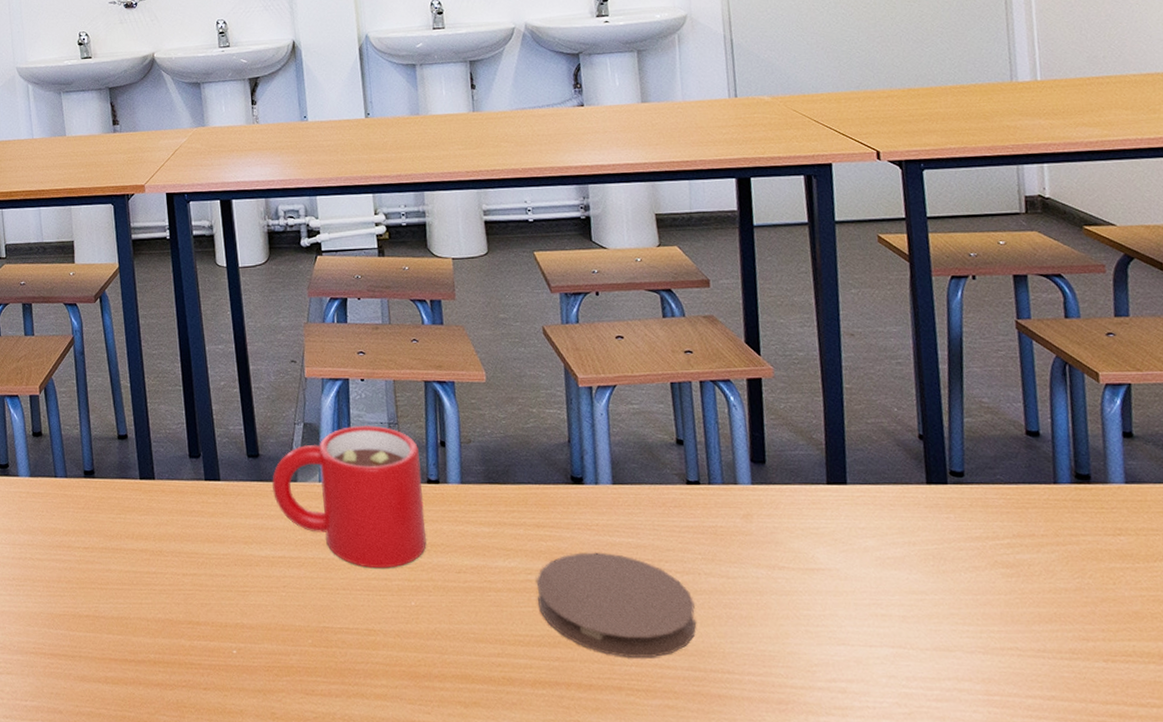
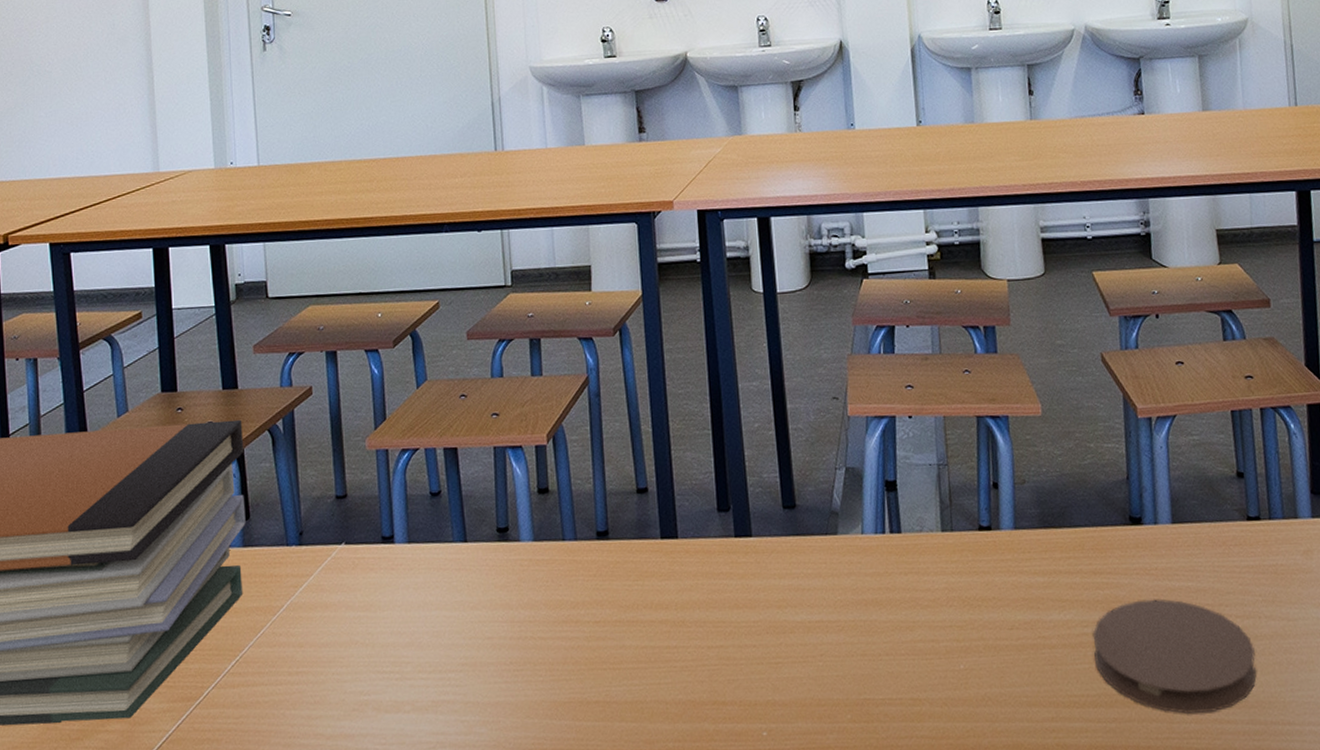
mug: present [272,424,427,569] -> none [810,467,978,629]

